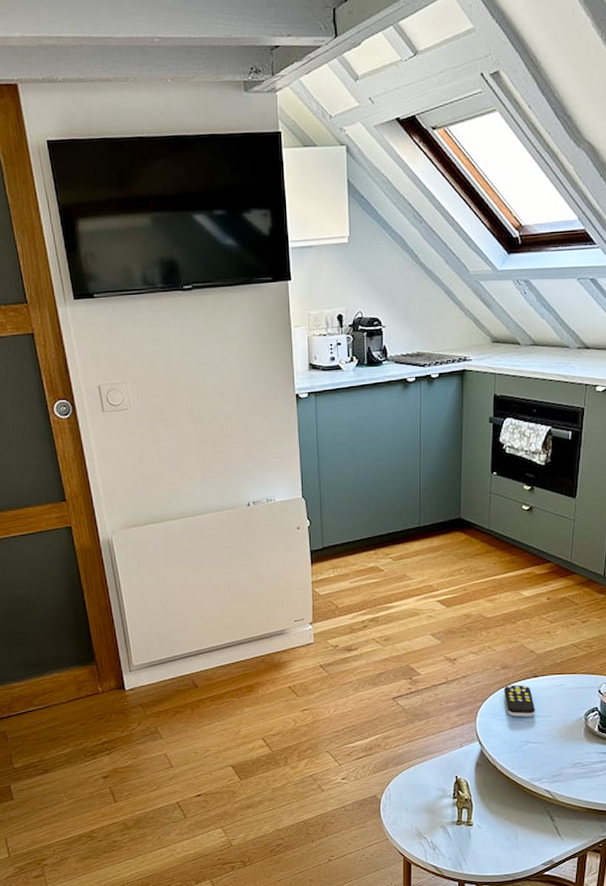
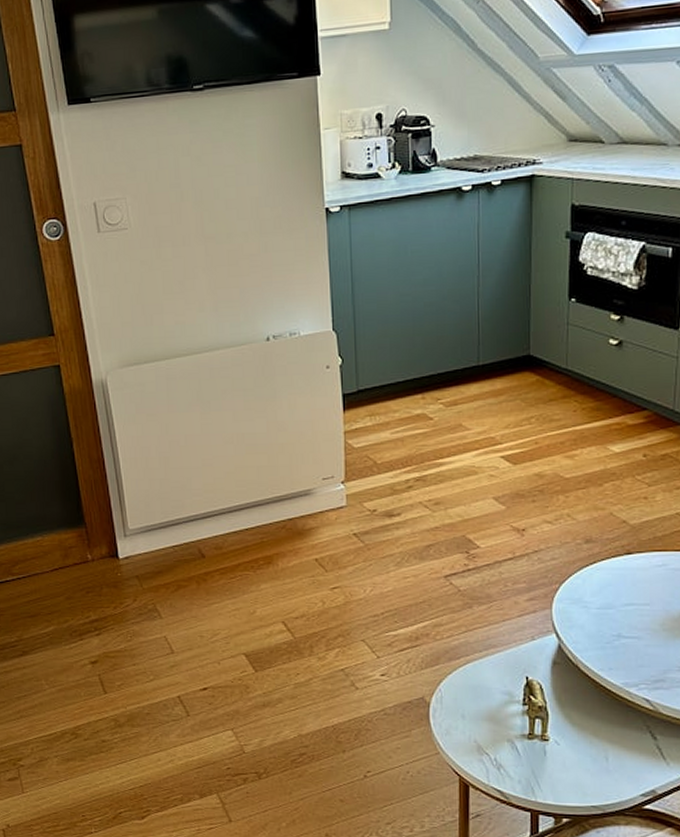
remote control: present [504,685,535,718] -> none [588,563,629,605]

